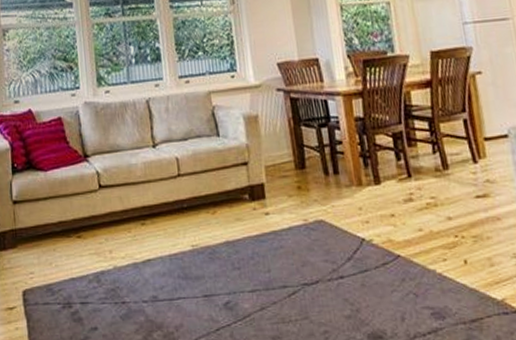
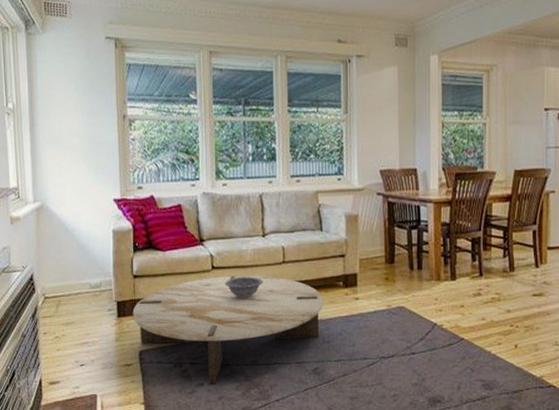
coffee table: none [13,192,229,330] -> present [132,275,323,386]
decorative bowl: none [114,194,158,221] -> present [225,276,263,299]

